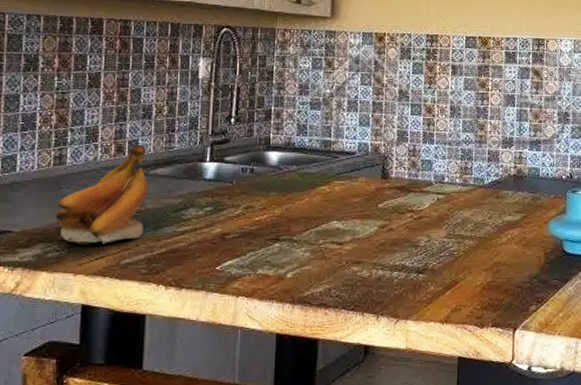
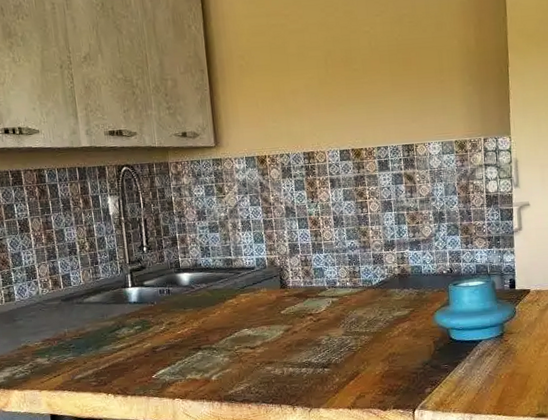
banana: present [54,144,149,246] -> none [14,277,88,366]

